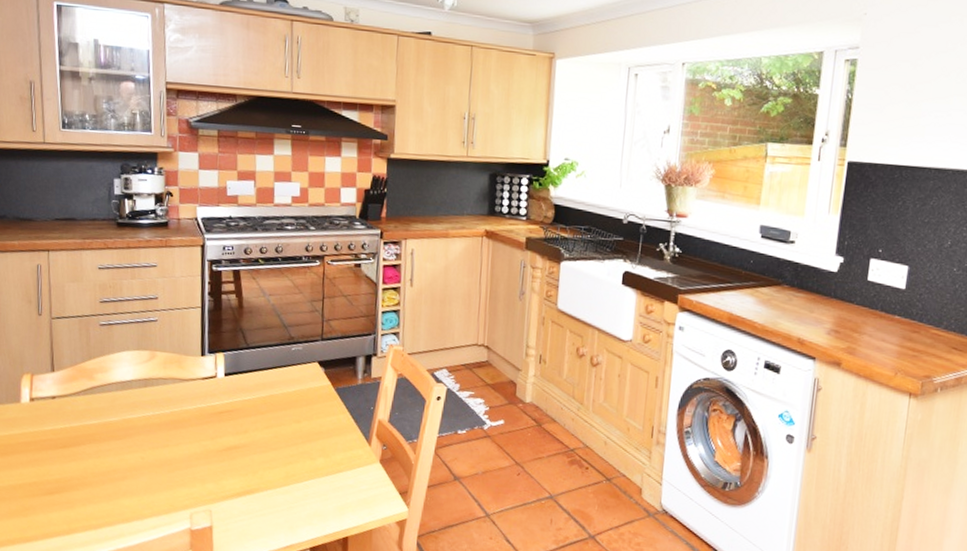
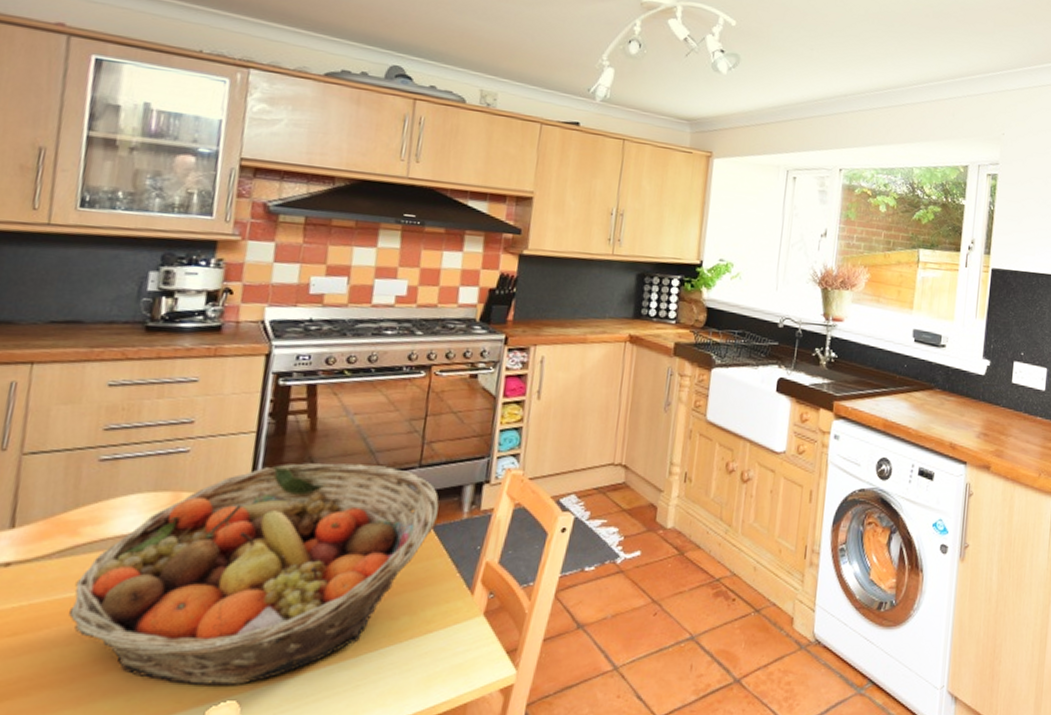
fruit basket: none [94,333,339,498] -> present [67,463,439,686]

